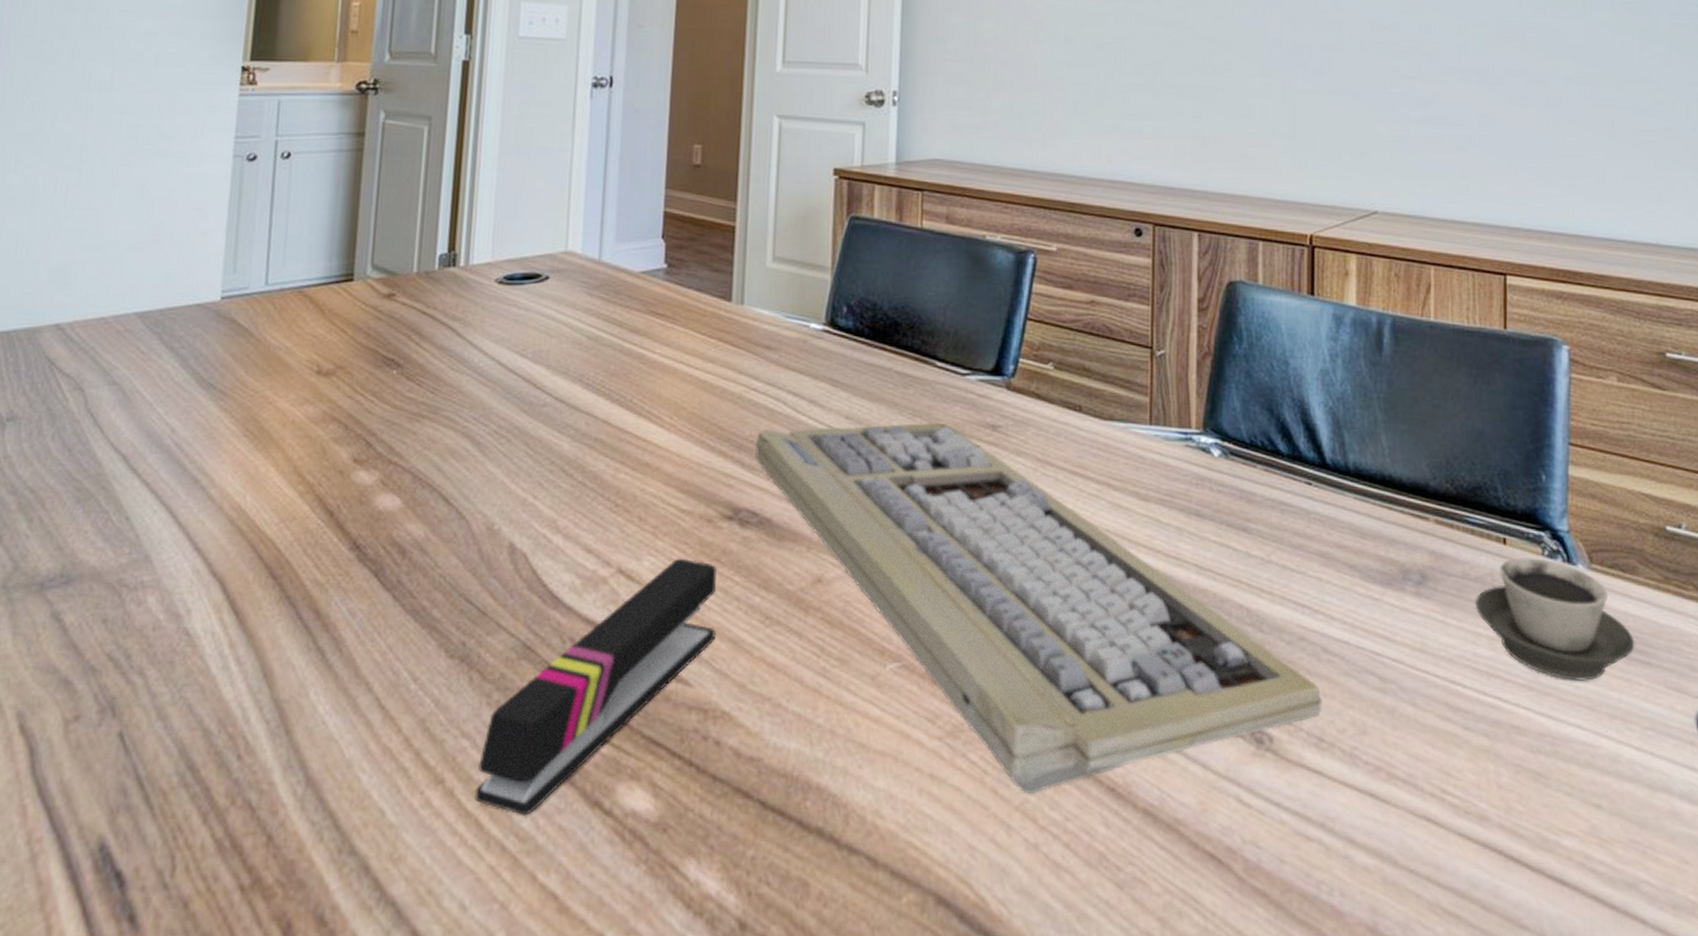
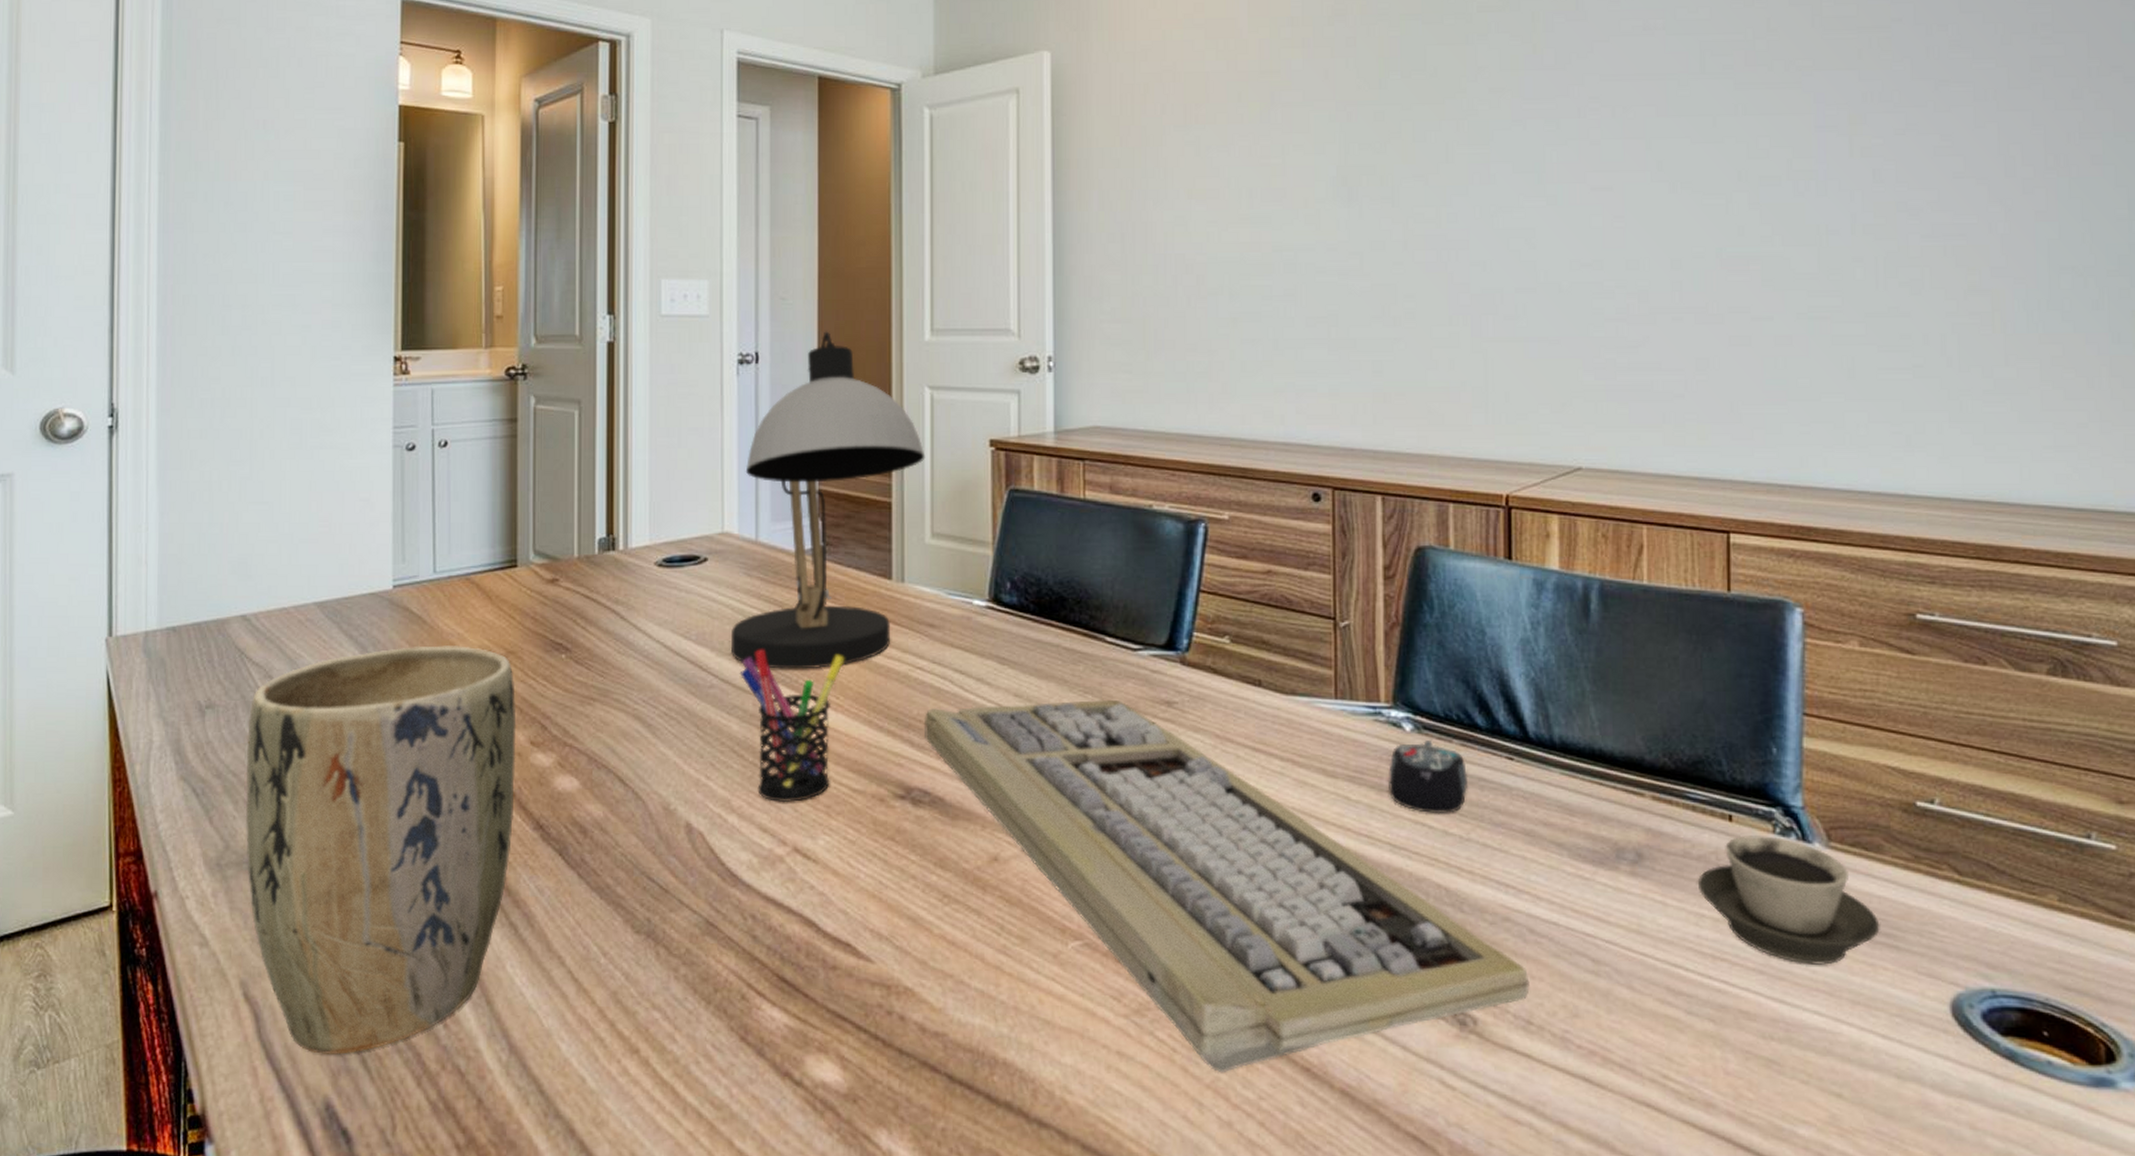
plant pot: none [35,359,342,790] -> present [245,645,517,1055]
stapler: present [475,558,718,815] -> none [669,837,894,1084]
desk lamp: none [566,59,771,389] -> present [730,331,925,669]
pen holder: none [574,368,681,524] -> present [739,649,845,803]
computer mouse: none [1197,466,1270,537] -> present [1389,741,1468,815]

